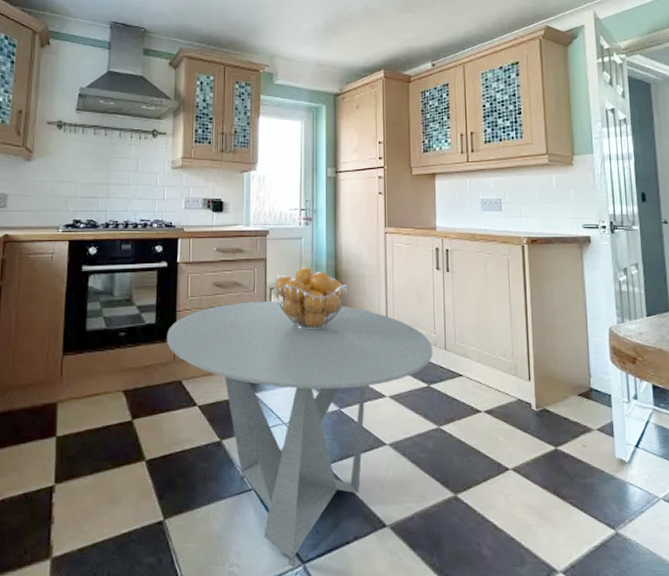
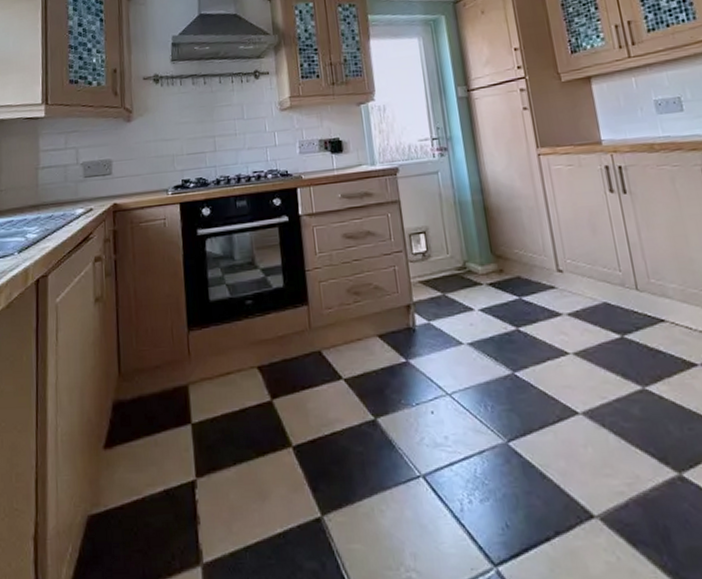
coffee table: present [167,300,433,566] -> none [298,247,622,570]
fruit basket: present [273,267,348,330] -> none [411,205,503,281]

